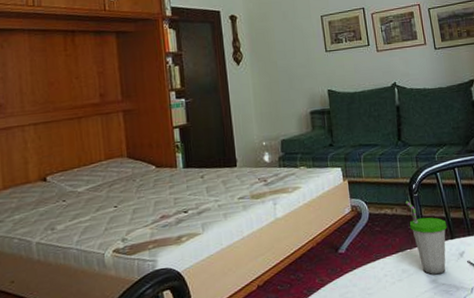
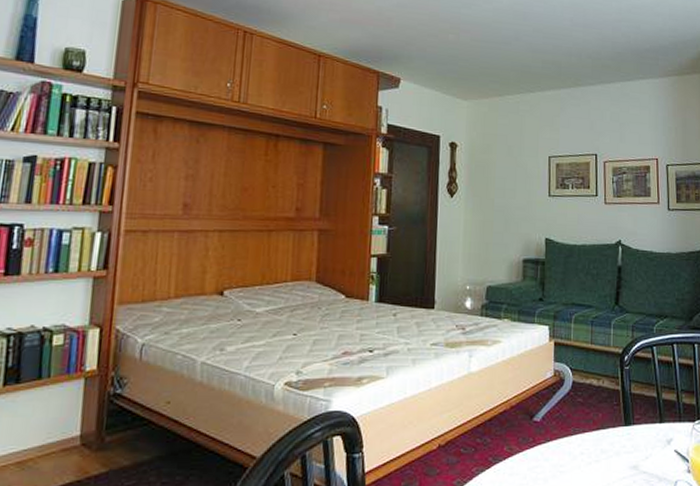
cup: present [405,200,447,275] -> none [614,373,657,461]

